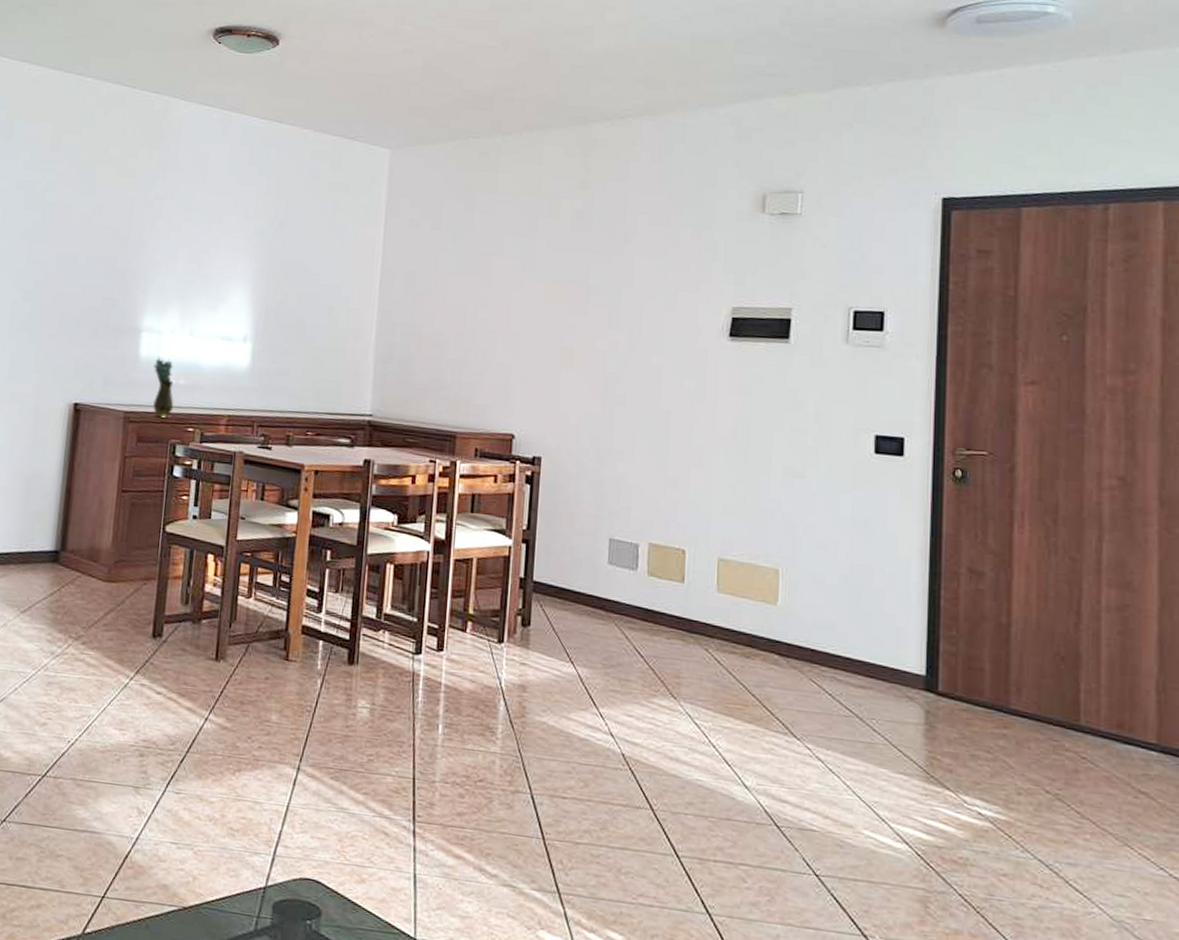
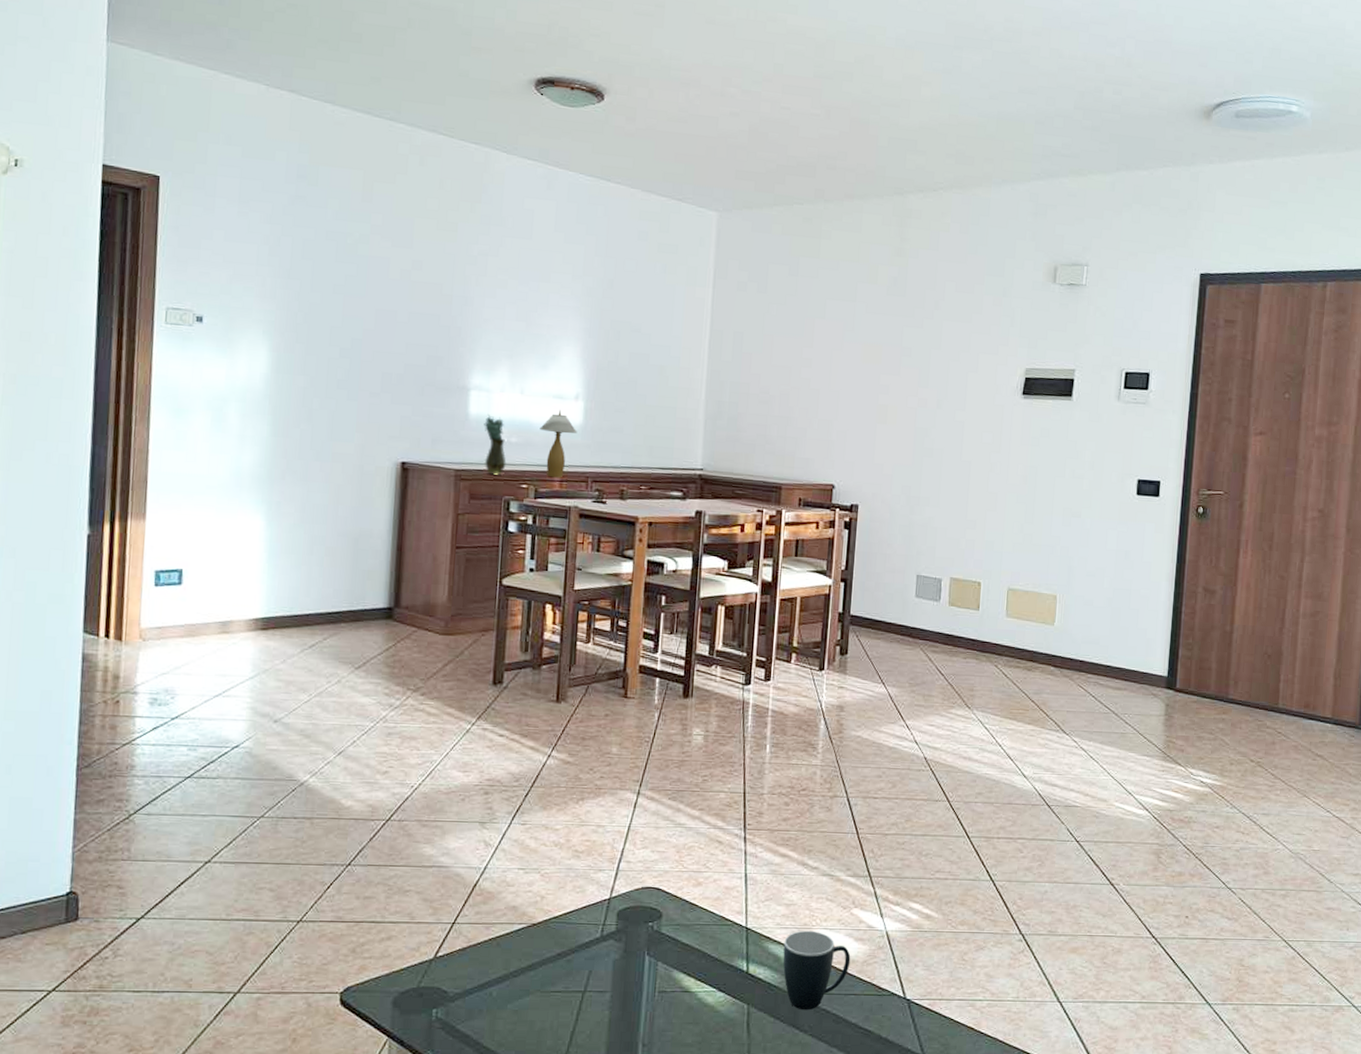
table lamp: none [207,352,245,422] -> present [539,410,578,478]

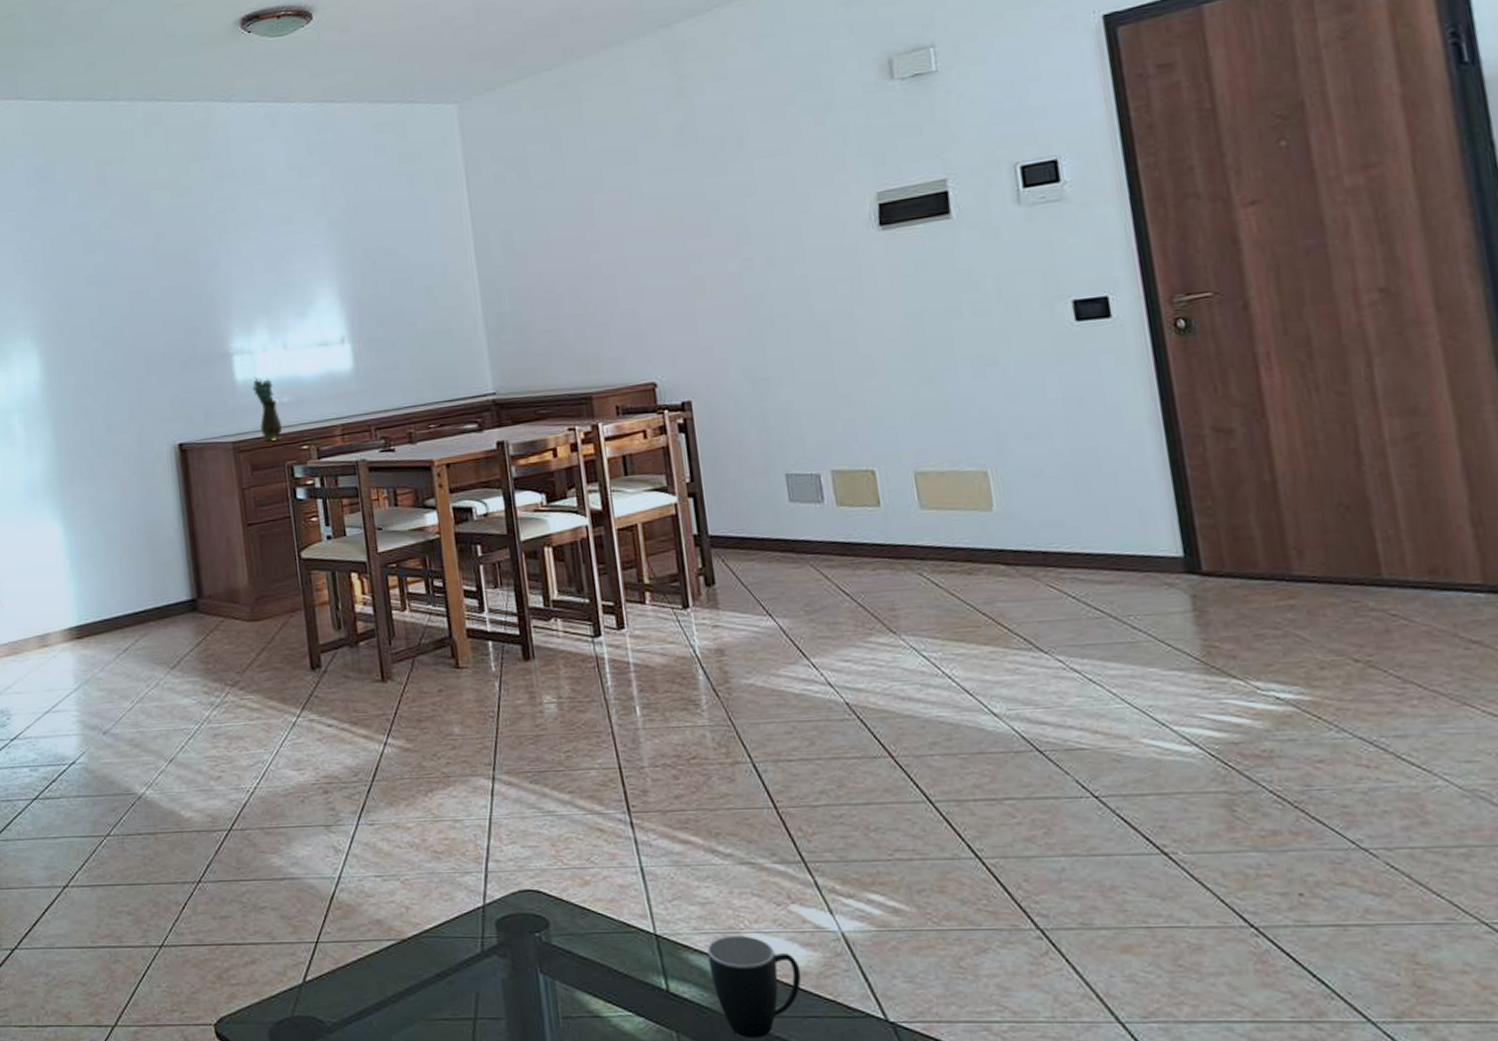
table lamp: present [539,410,578,478] -> none [310,358,350,433]

